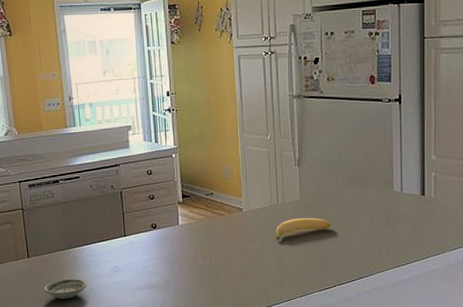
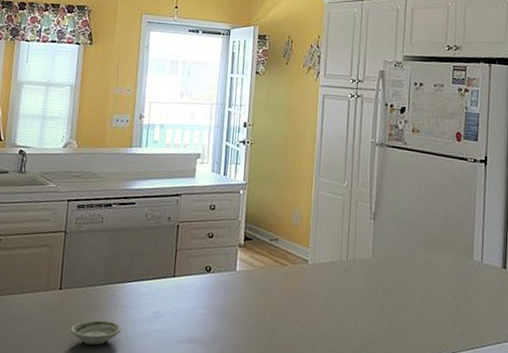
banana: present [276,217,331,240] -> none [341,278,403,302]

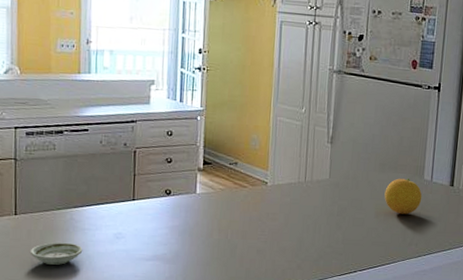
fruit: none [431,258,473,300] -> present [384,178,422,215]

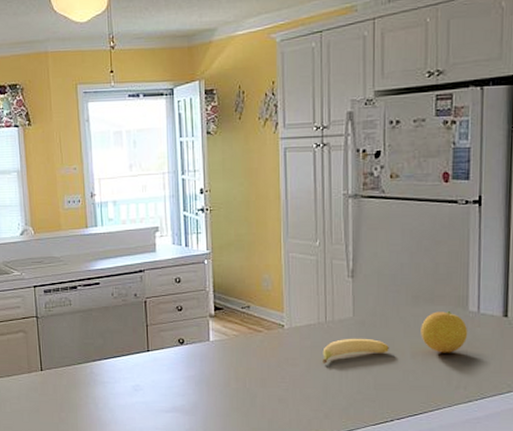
saucer: present [30,242,83,265] -> none [57,396,105,418]
banana: none [299,197,358,219] -> present [322,338,389,364]

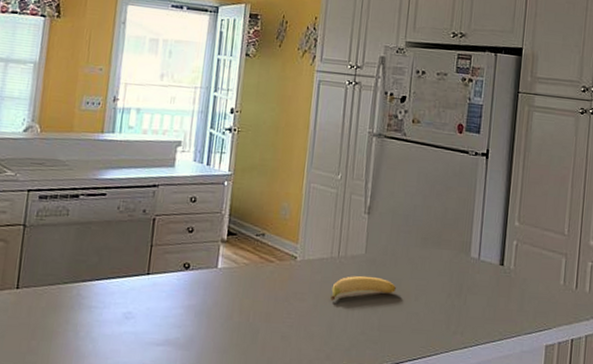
fruit: present [420,310,468,353] -> none [426,255,469,298]

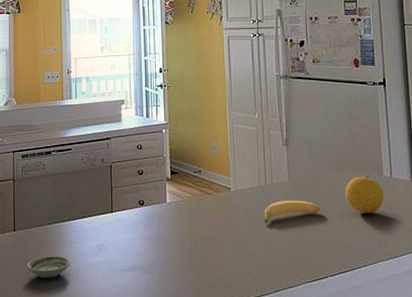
saucer: none [28,321,87,349] -> present [26,255,71,278]
fruit: none [426,255,469,298] -> present [345,175,385,214]

